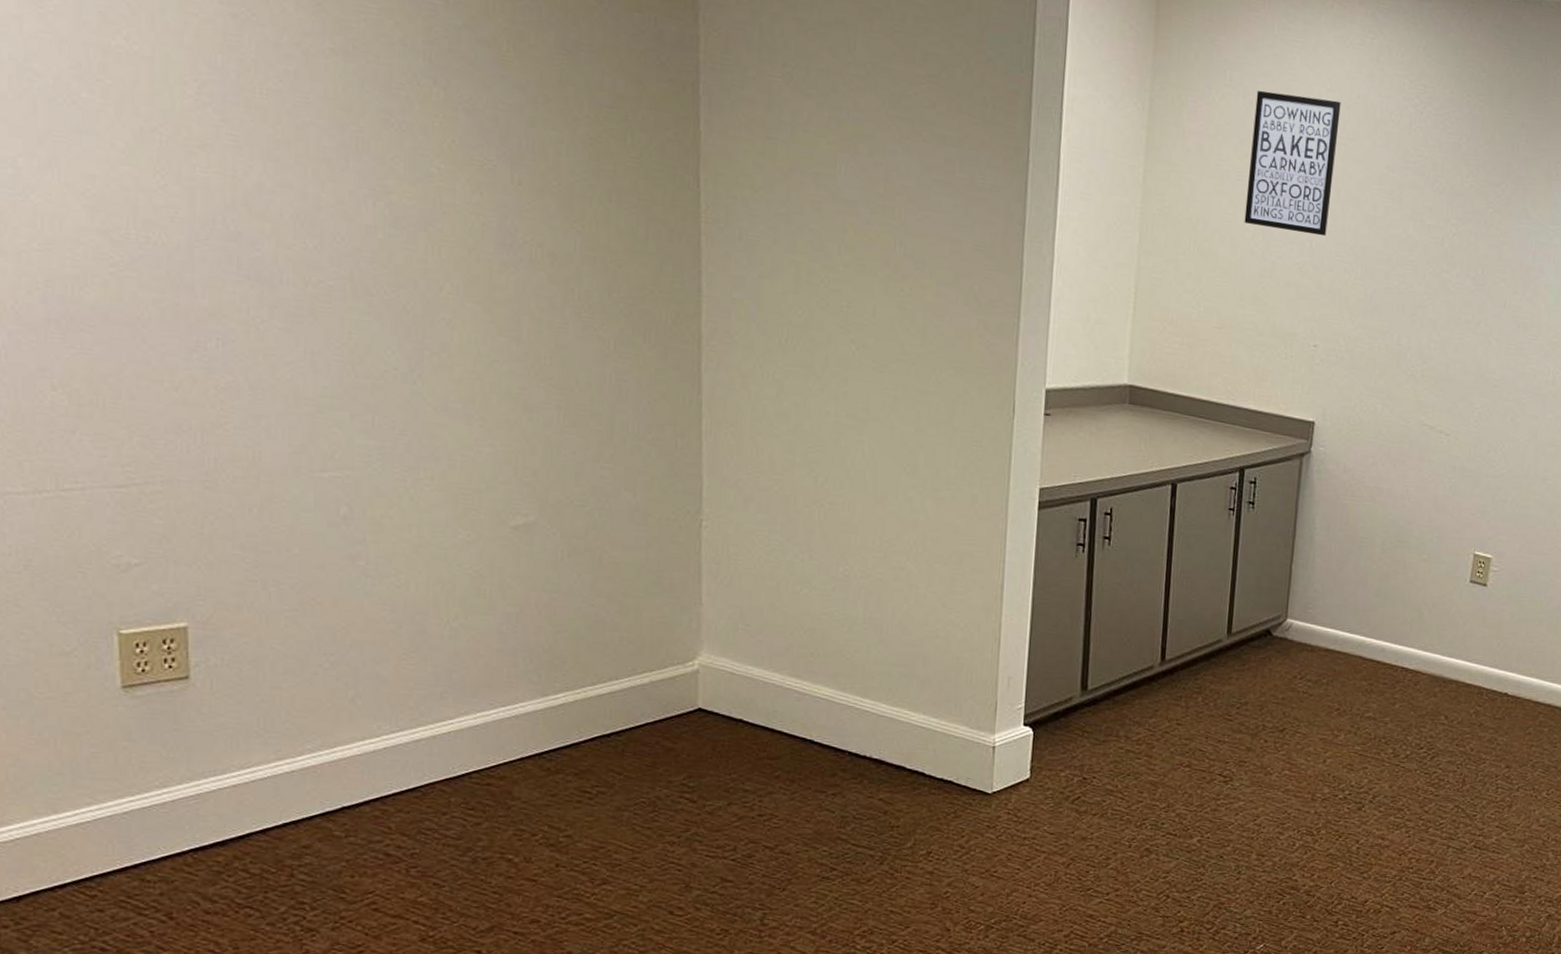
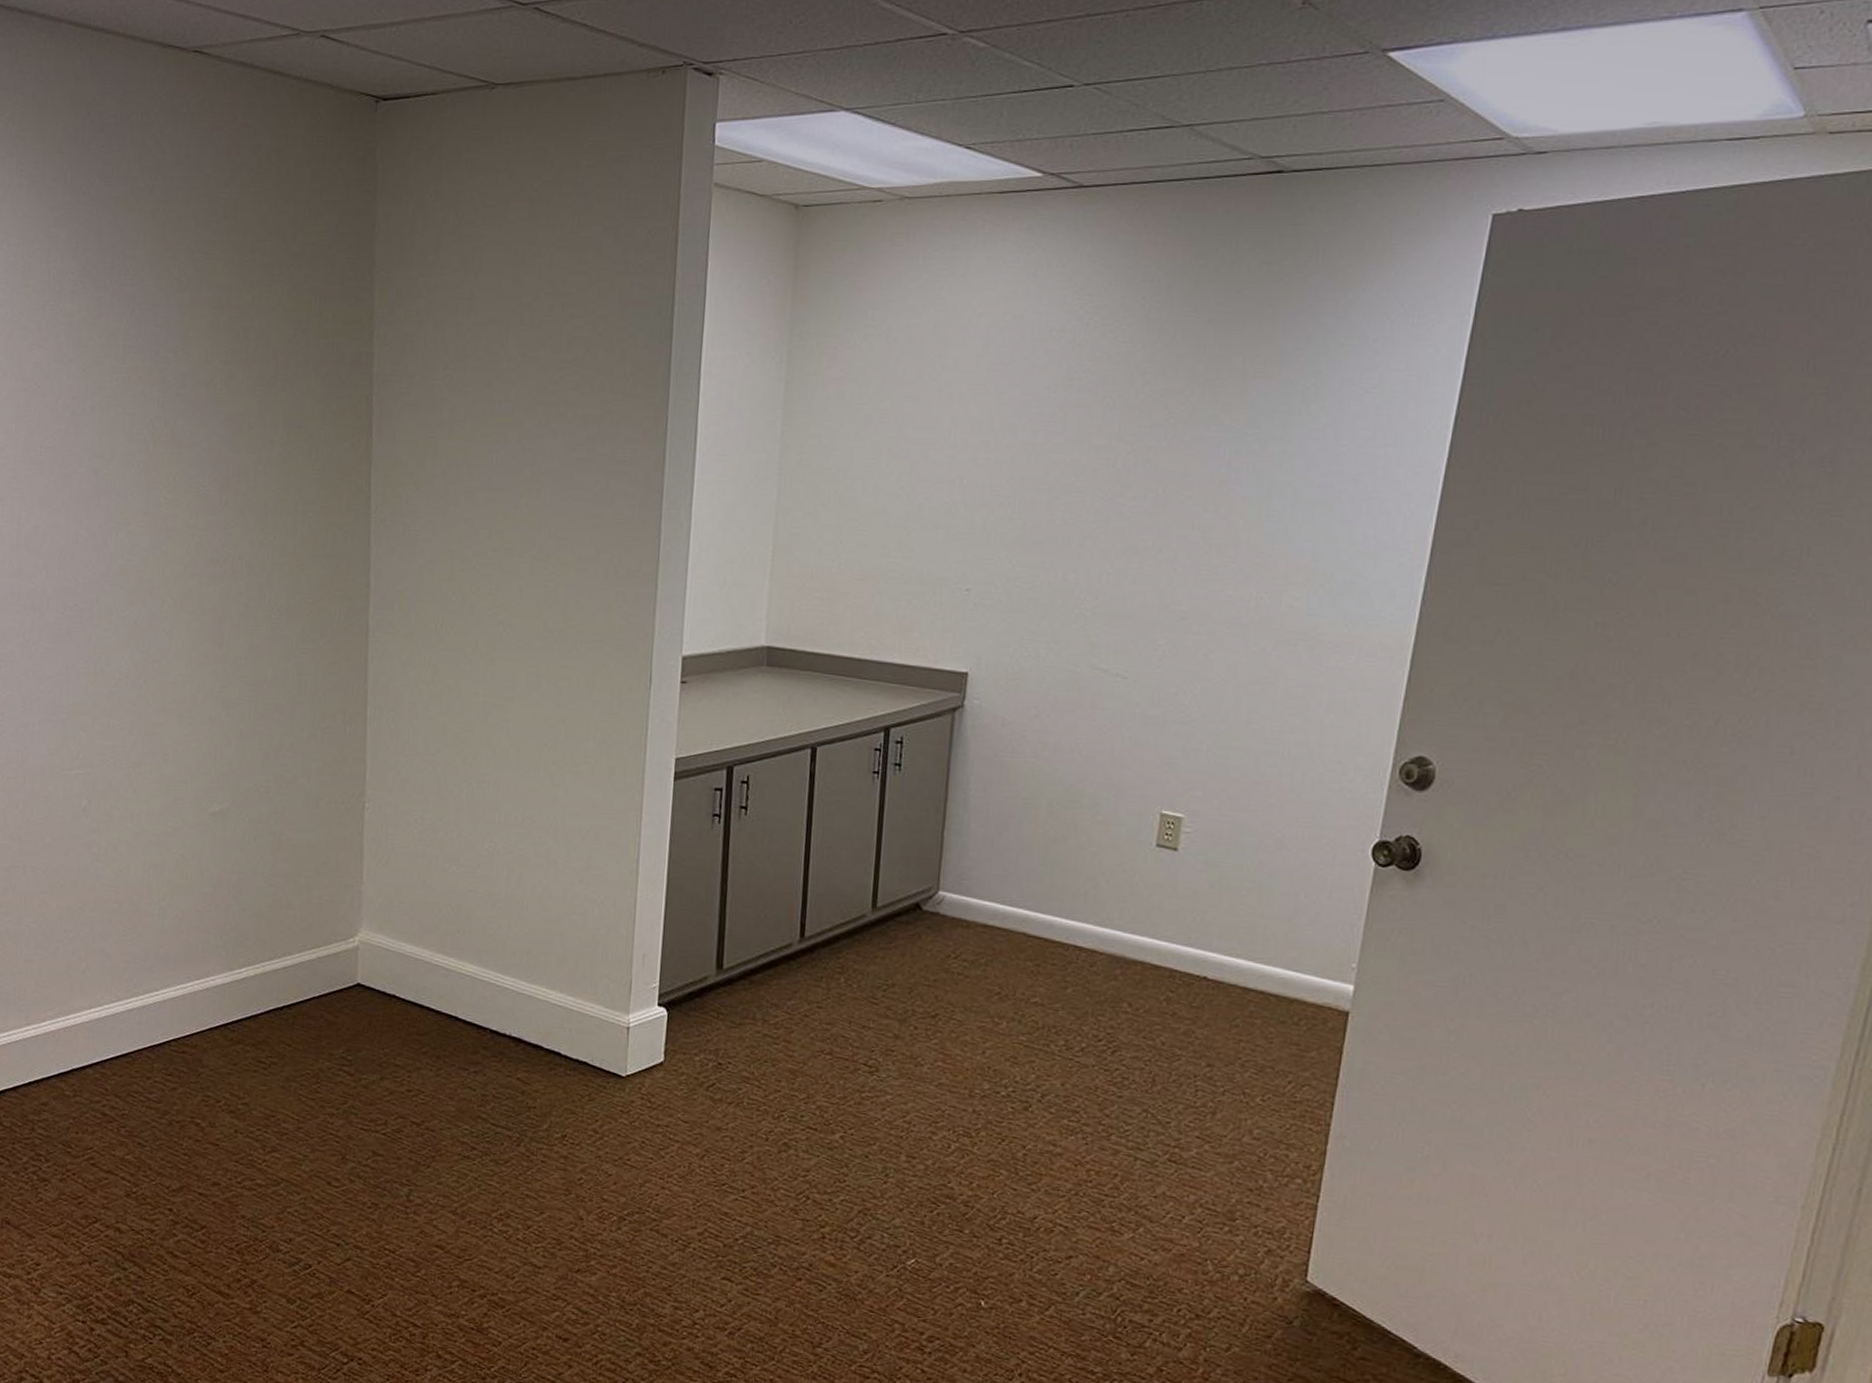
wall art: present [1244,90,1341,237] -> none [888,325,994,471]

